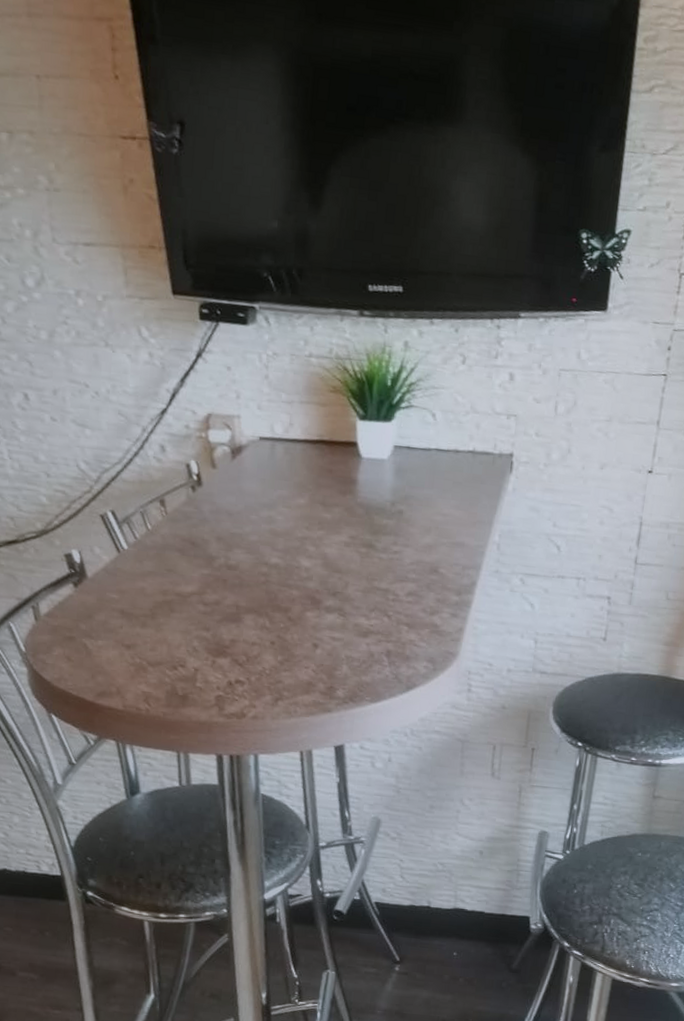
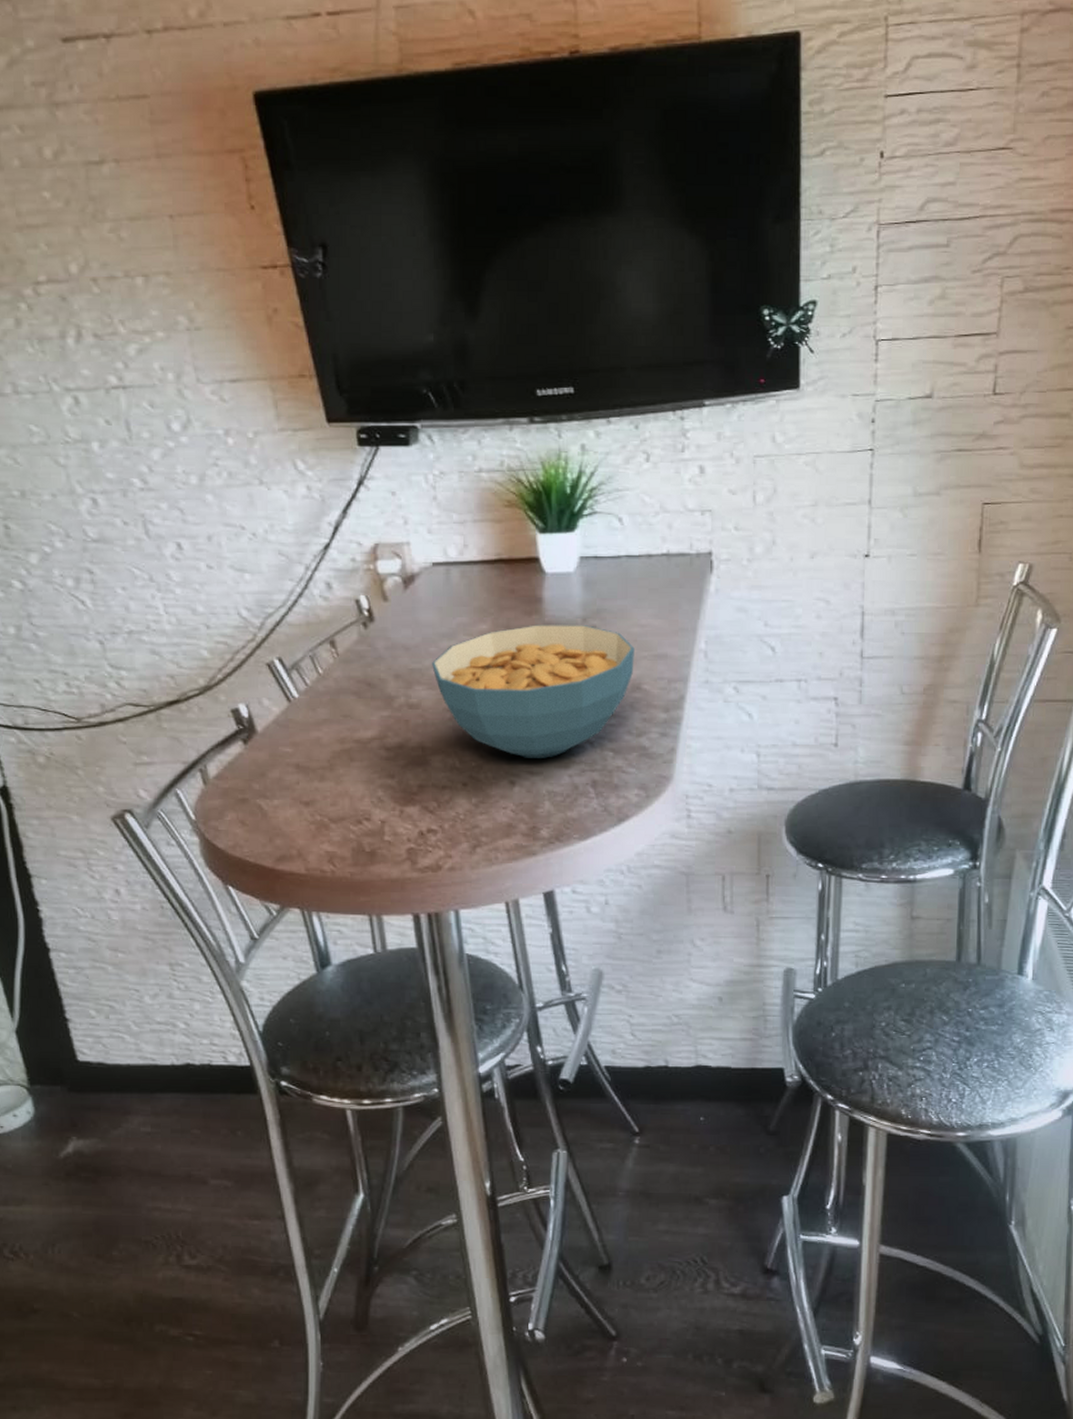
cereal bowl: none [251,504,436,627] -> present [432,625,635,758]

